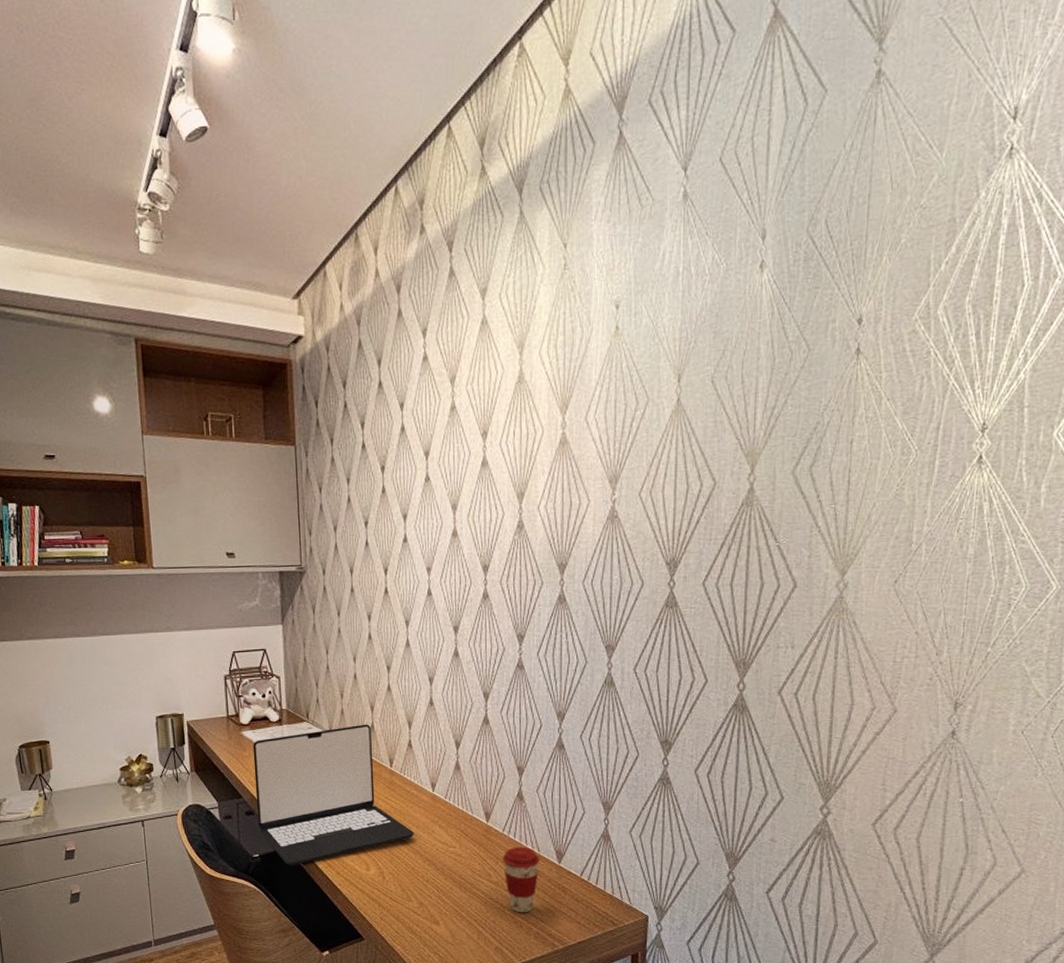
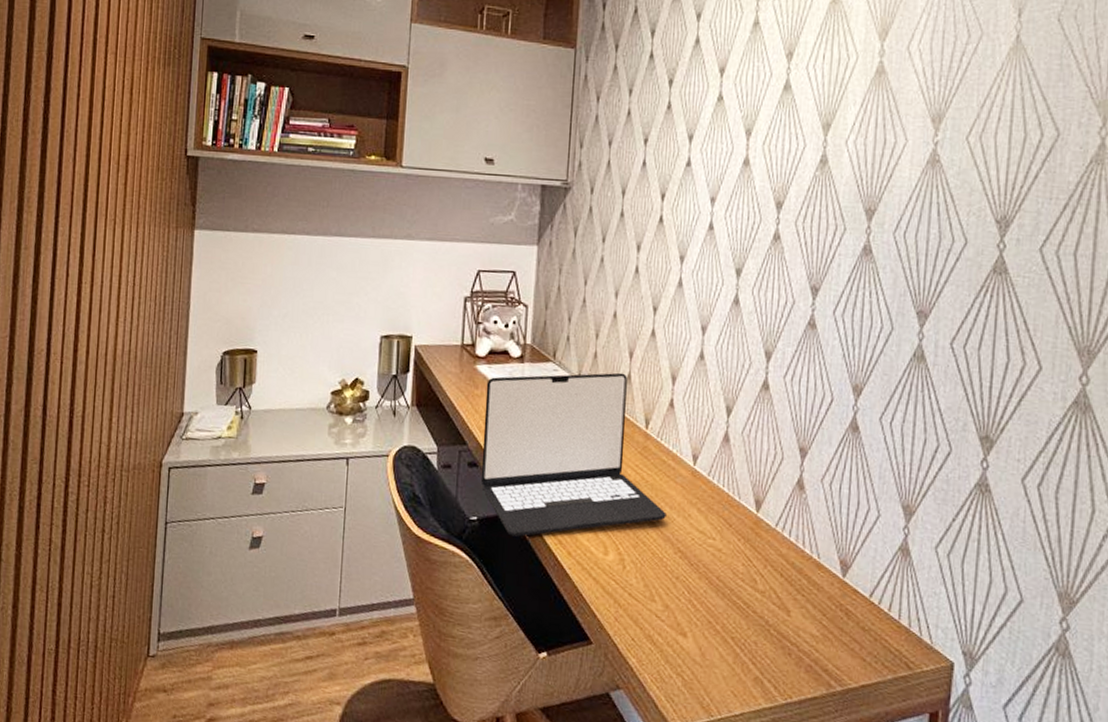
coffee cup: present [502,846,539,913] -> none [772,548,819,637]

